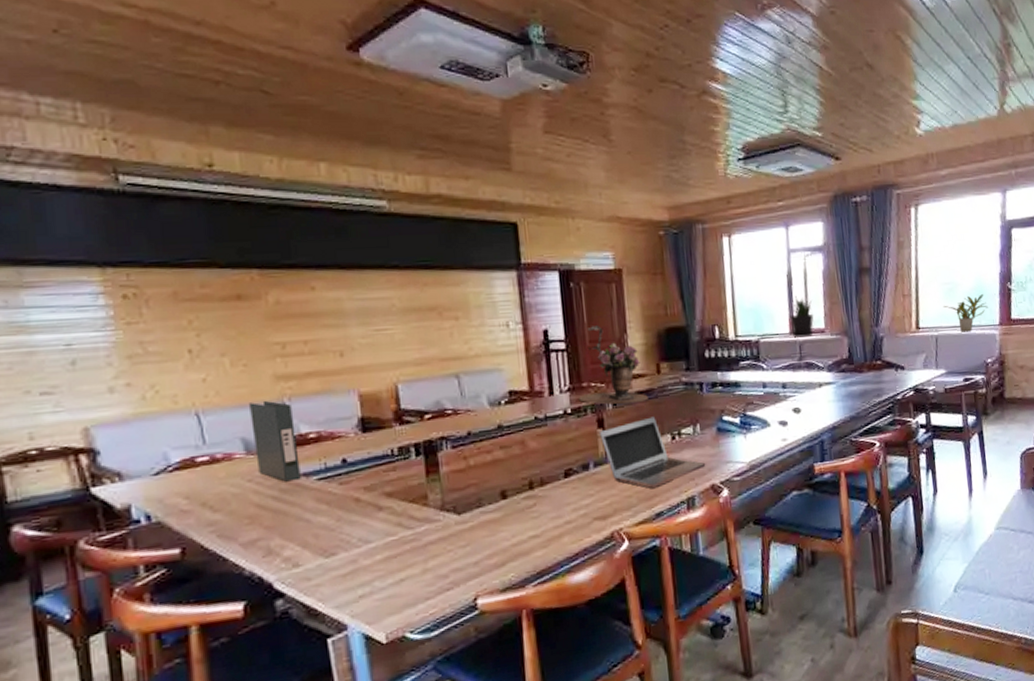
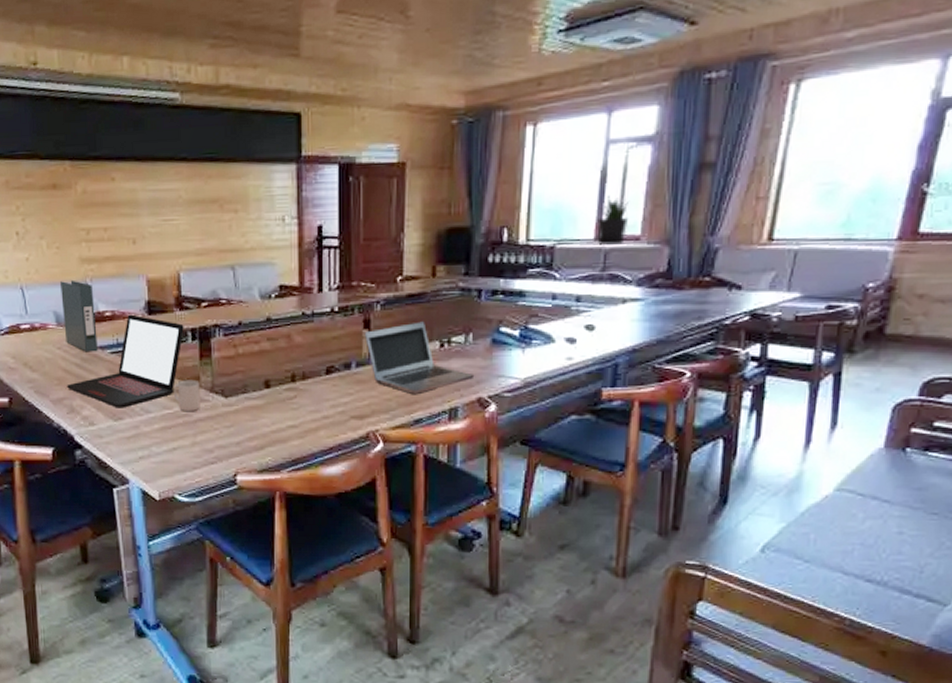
laptop: none [261,433,406,543] -> present [67,314,184,408]
cup: none [396,499,430,537] -> present [173,379,200,412]
flower arrangement: present [578,325,649,405] -> none [347,223,421,307]
potted plant: present [943,294,988,332] -> none [813,199,884,247]

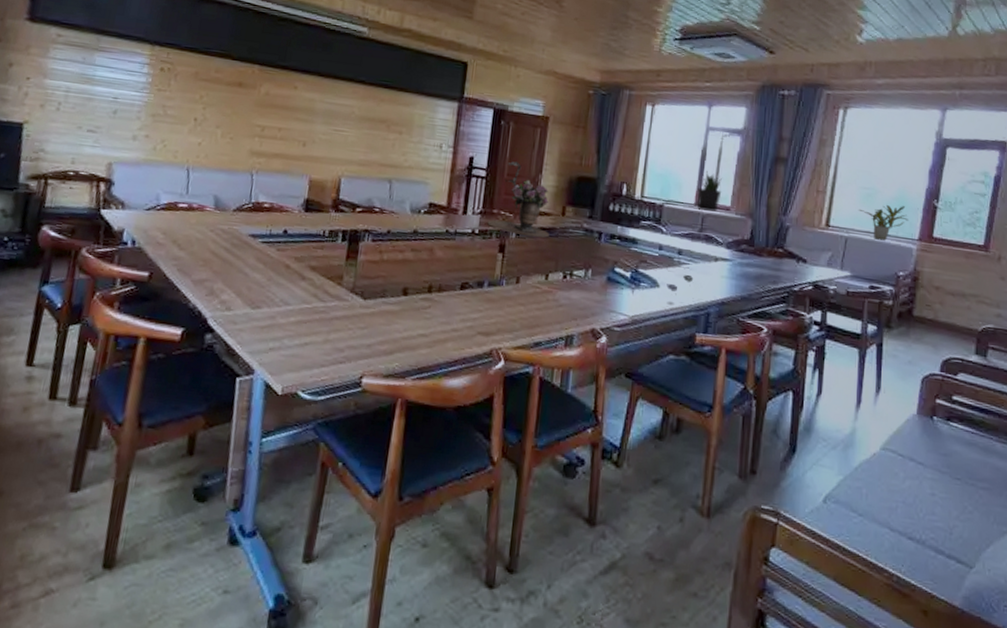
binder: present [60,279,98,352] -> none [220,169,257,239]
laptop: present [67,314,184,408] -> none [211,208,337,297]
cup: present [173,379,200,412] -> none [314,277,342,310]
flower arrangement: none [347,223,421,307] -> present [487,161,550,238]
laptop: present [364,321,473,395] -> none [498,253,589,319]
potted plant: none [813,199,884,247] -> present [858,204,908,241]

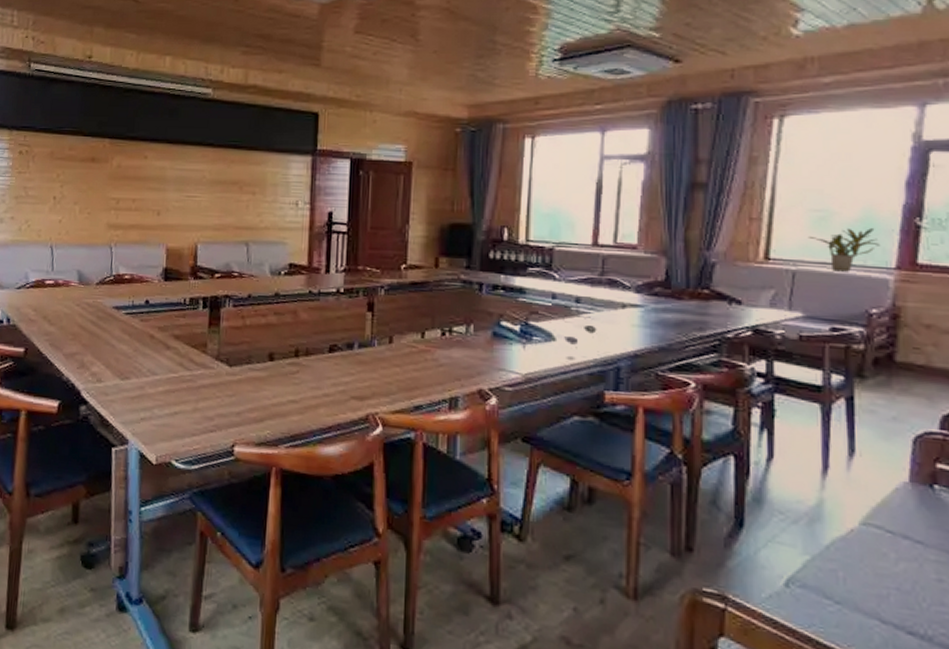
flower arrangement: present [487,161,550,238] -> none [353,213,424,293]
planter: present [697,170,722,212] -> none [594,205,626,252]

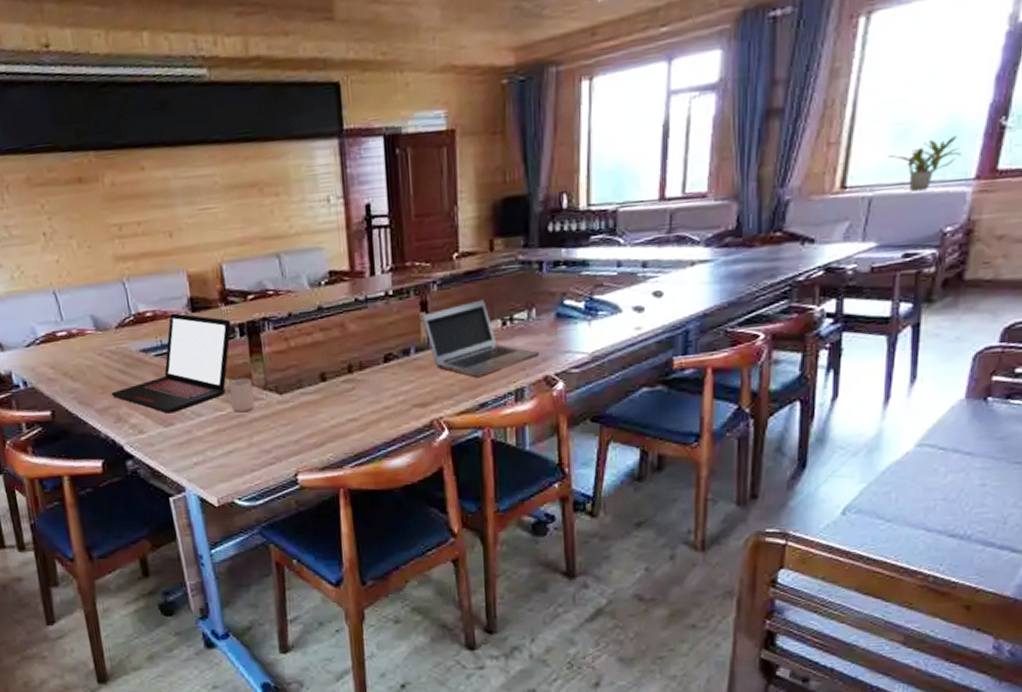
laptop: none [80,279,197,368] -> present [111,313,231,414]
cup: none [180,345,206,378] -> present [224,377,254,413]
laptop: none [367,309,474,381] -> present [421,299,539,378]

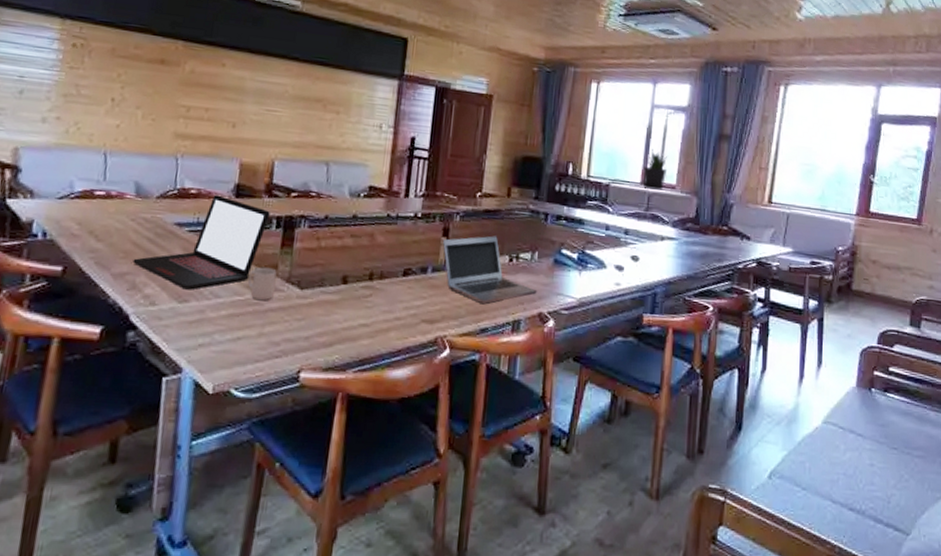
planter: none [661,150,695,207] -> present [643,148,668,190]
potted plant: present [887,136,961,191] -> none [799,180,846,216]

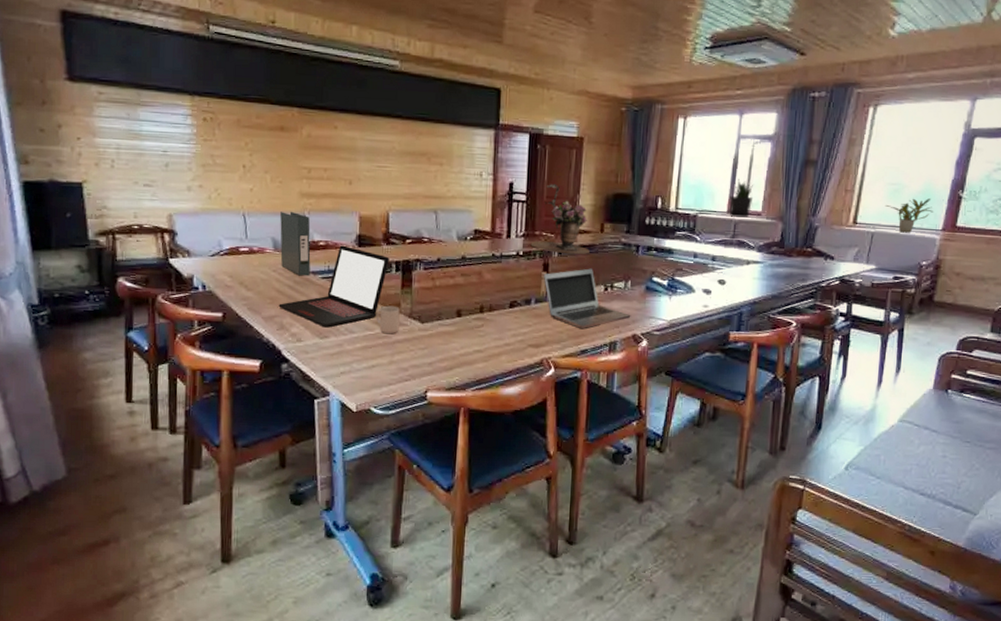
binder: none [142,152,183,228] -> present [280,211,311,276]
flower arrangement: none [430,141,496,221] -> present [530,184,591,255]
potted plant: none [799,180,846,216] -> present [885,198,933,233]

